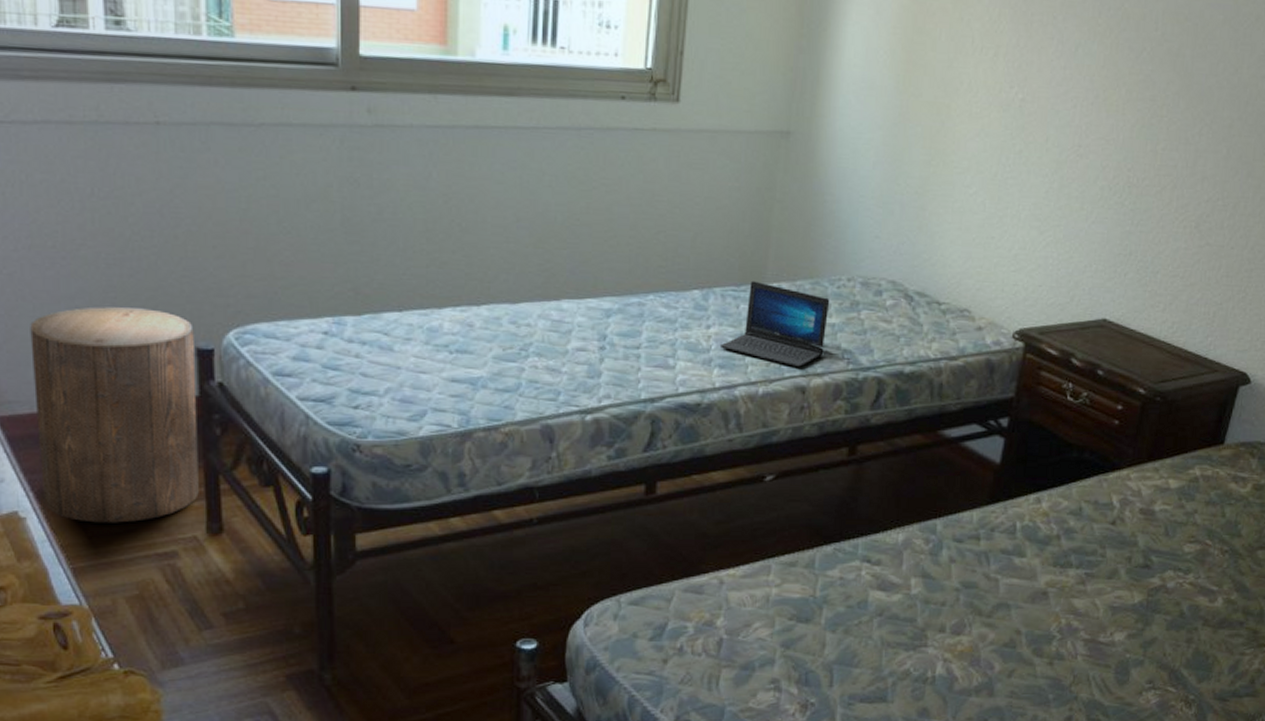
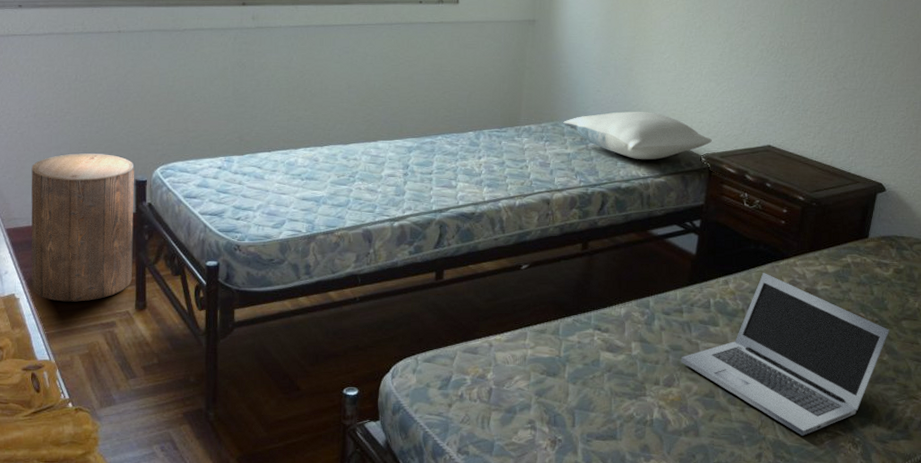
laptop: present [721,280,830,368] -> none [489,124,566,186]
pillow: none [827,267,1029,336] -> present [563,111,712,160]
laptop: none [974,488,1242,694] -> present [680,273,890,436]

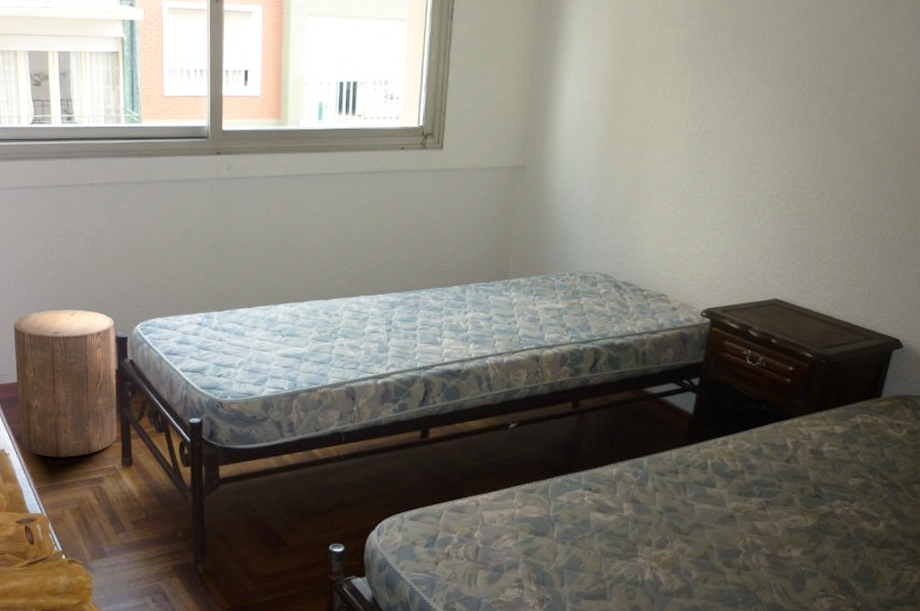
pillow: present [563,111,712,160] -> none [554,263,714,315]
laptop: present [680,273,890,436] -> none [674,433,900,599]

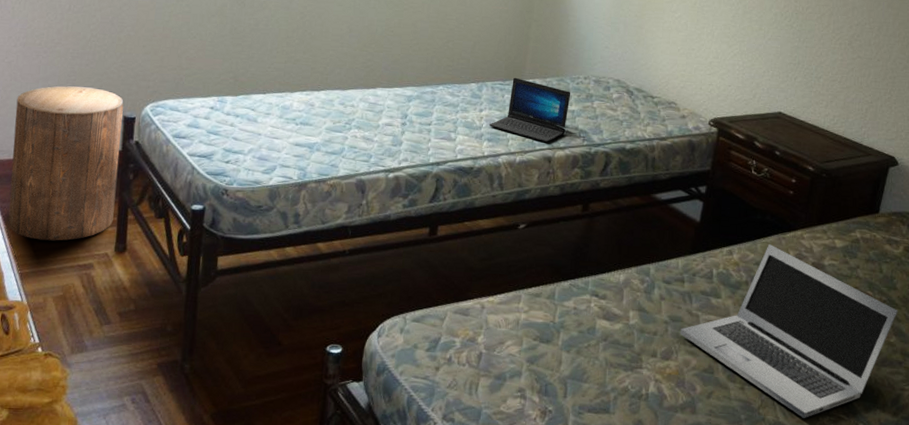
laptop: none [475,278,557,342] -> present [490,77,571,143]
laptop: none [674,433,900,599] -> present [679,244,898,418]

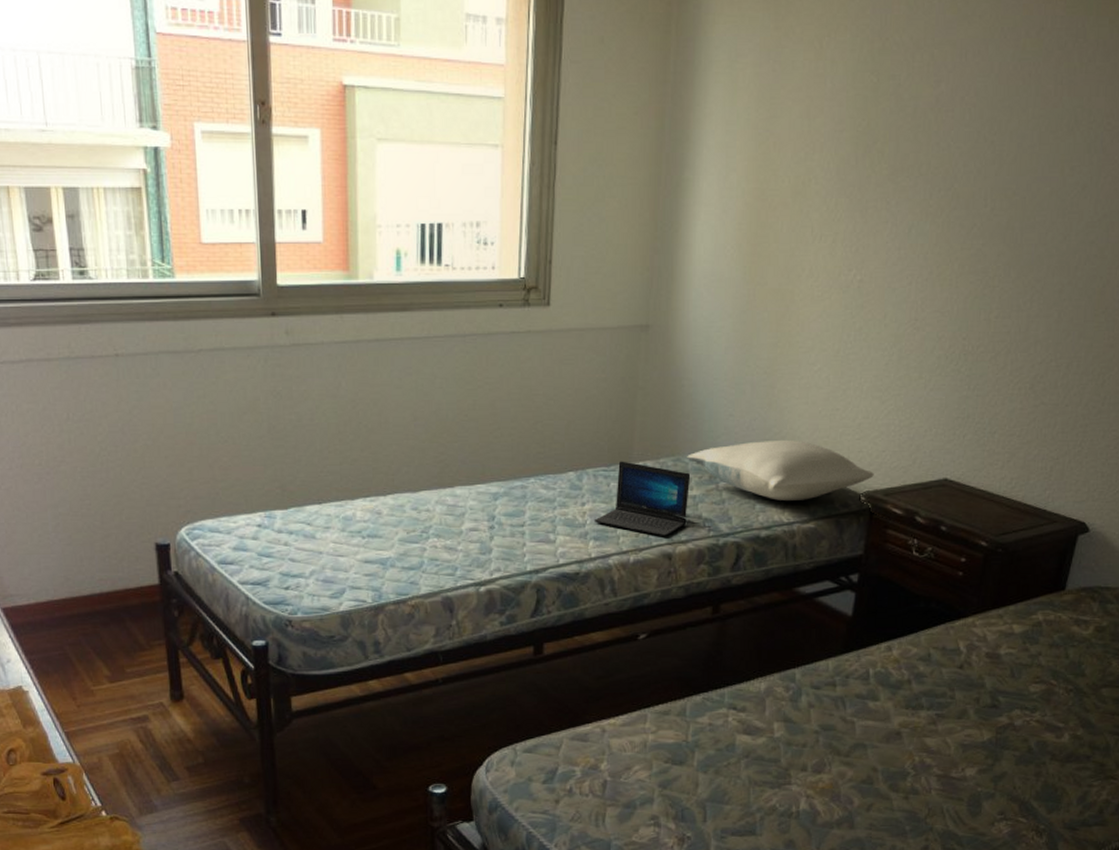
stool: present [8,86,124,241] -> none [24,511,163,694]
pillow: none [569,70,721,121] -> present [687,439,874,502]
laptop: present [679,244,898,418] -> none [832,636,1087,824]

